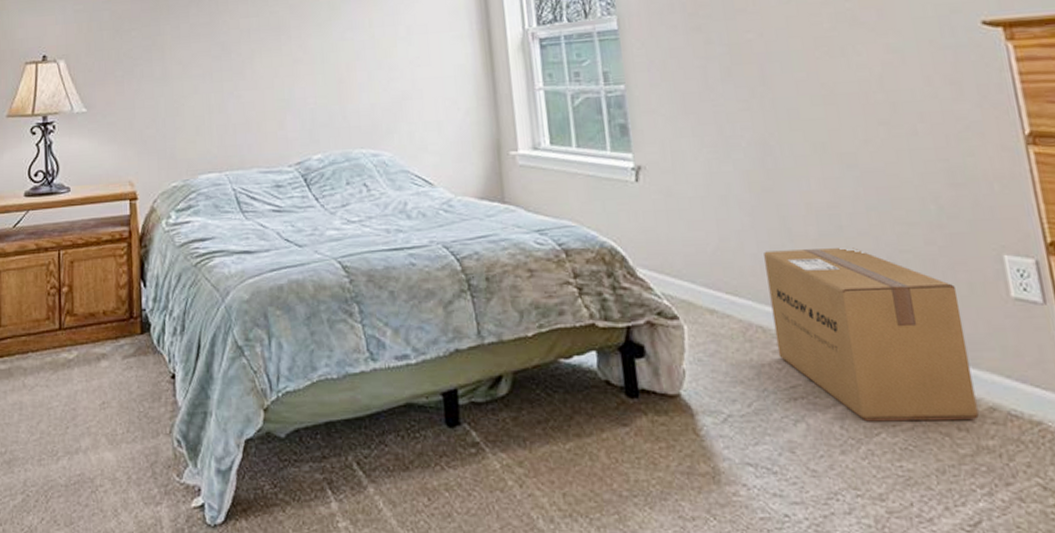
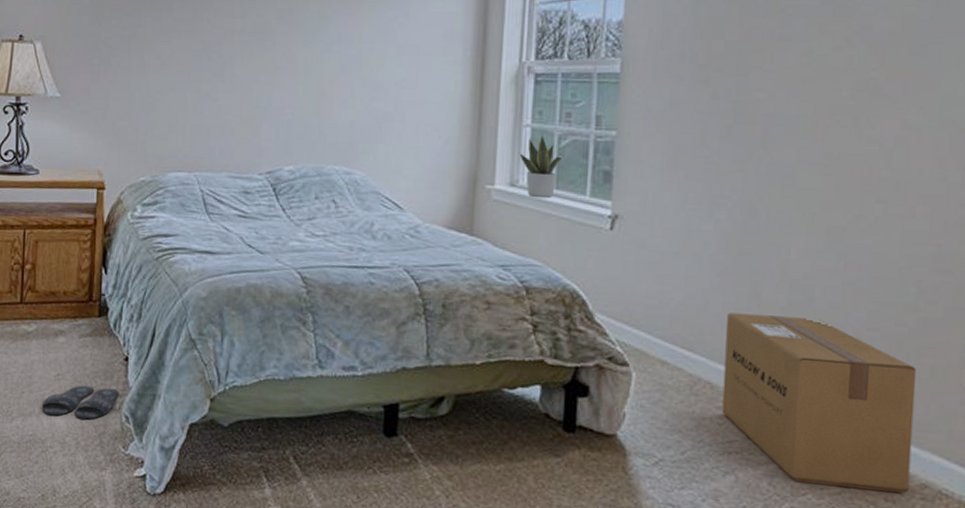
slippers: none [88,411,169,450] -> present [41,385,119,420]
potted plant: none [537,95,580,159] -> present [519,134,564,199]

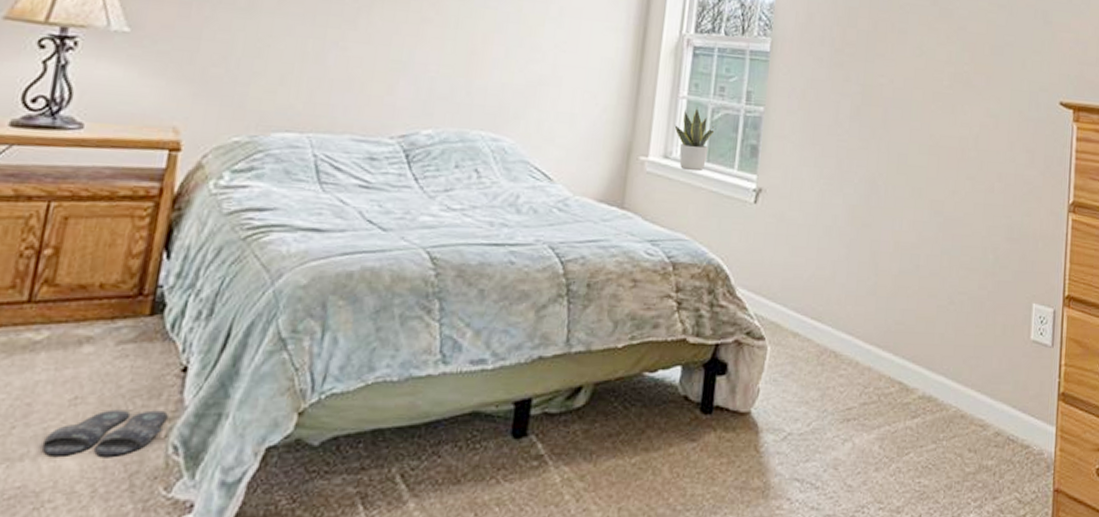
box: present [721,312,917,493] -> none [843,282,993,443]

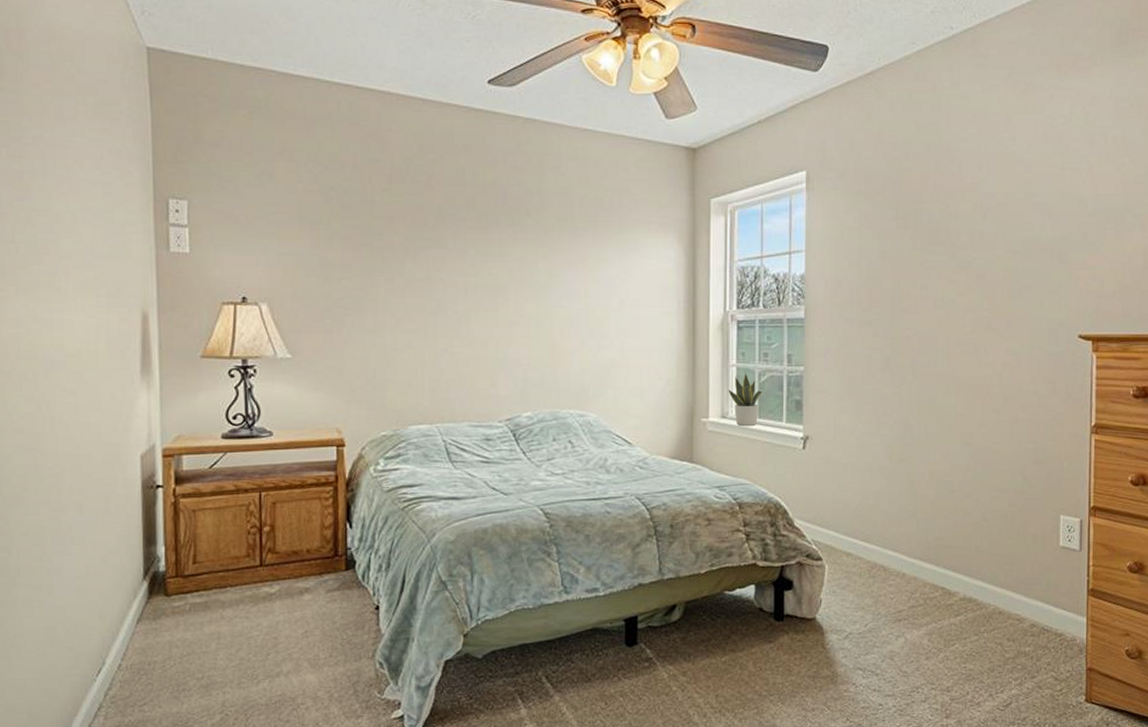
slippers: present [42,409,168,457] -> none [290,638,371,673]

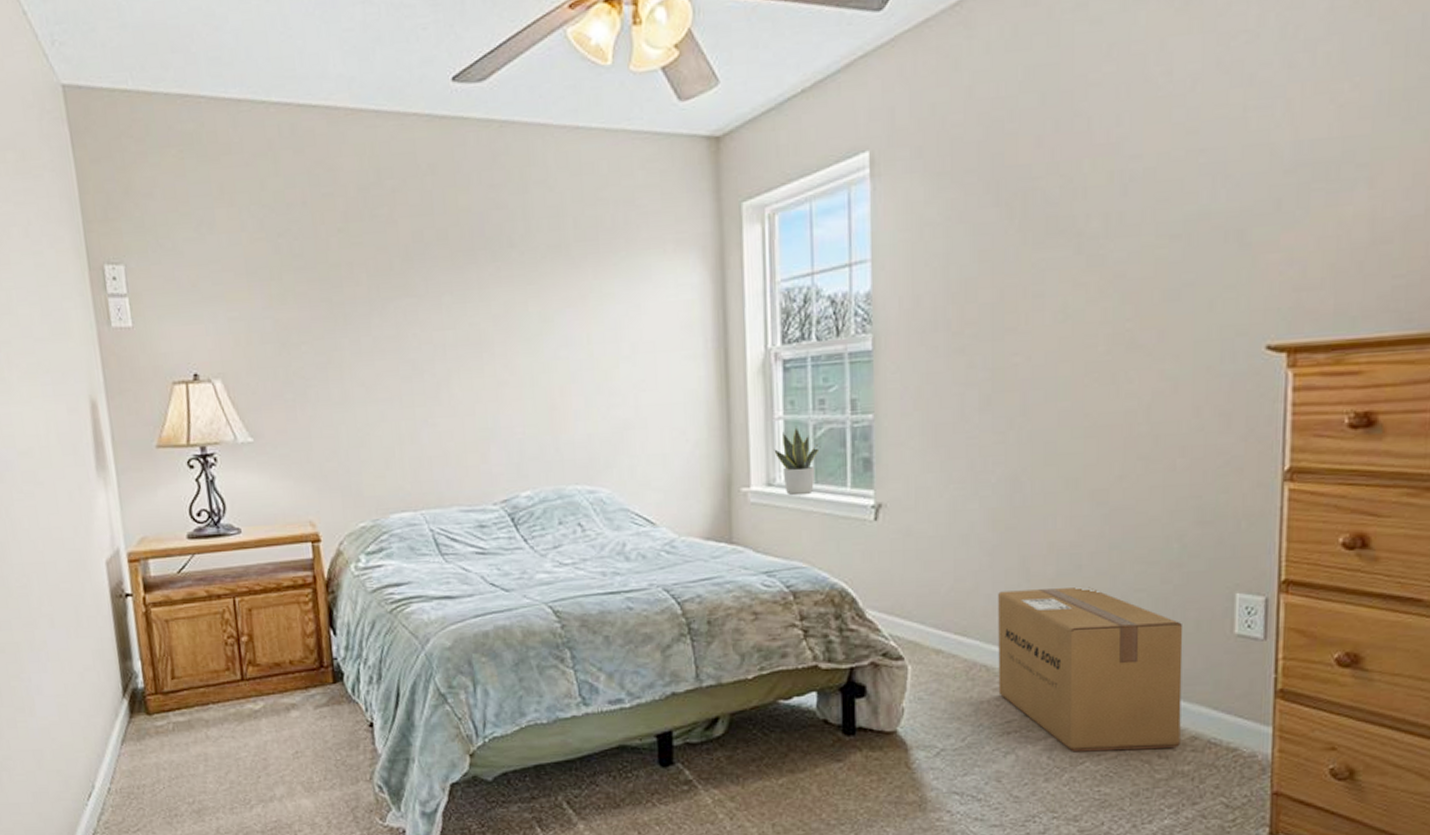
box: none [892,507,1025,636] -> present [998,587,1183,752]

